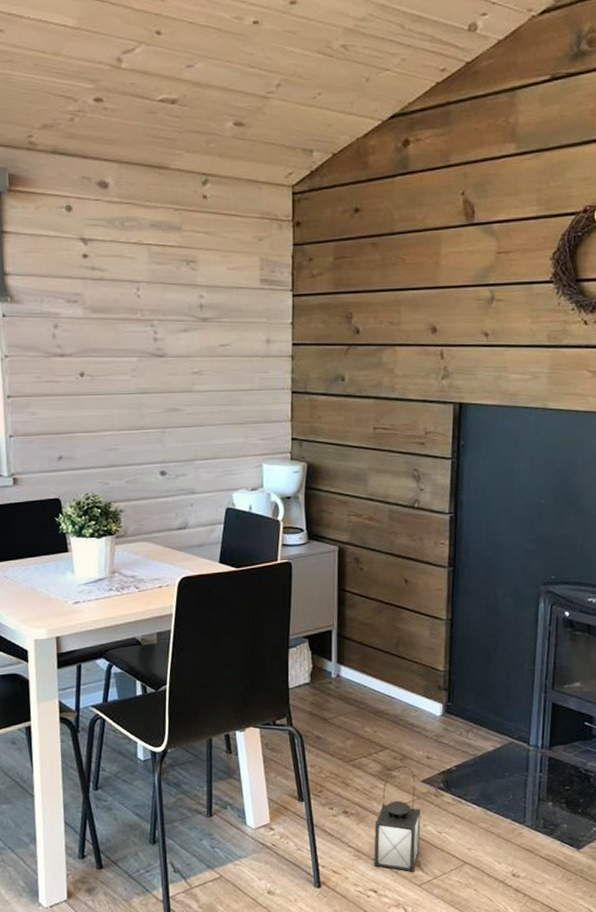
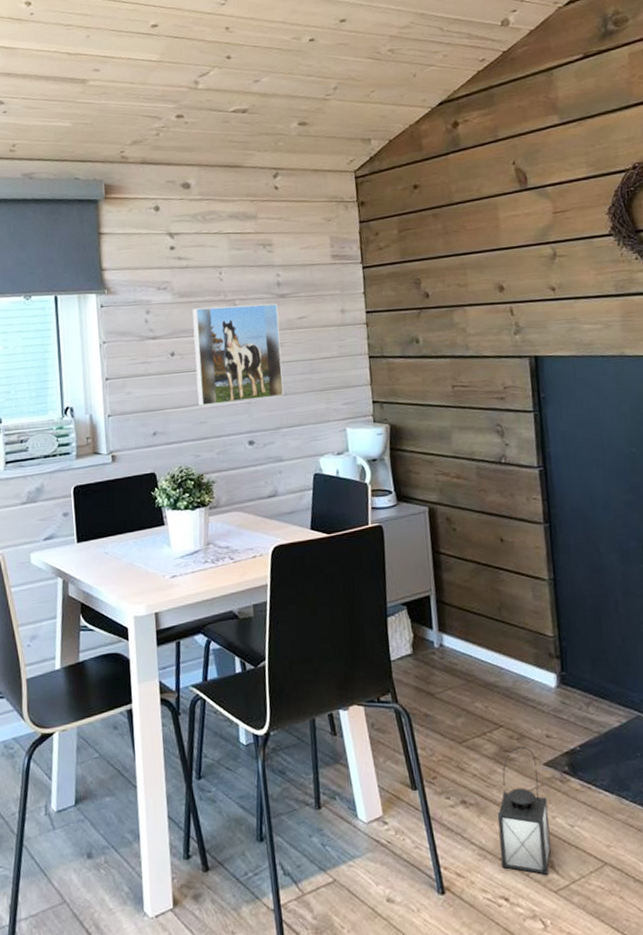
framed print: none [105,326,200,433] -> present [192,303,284,407]

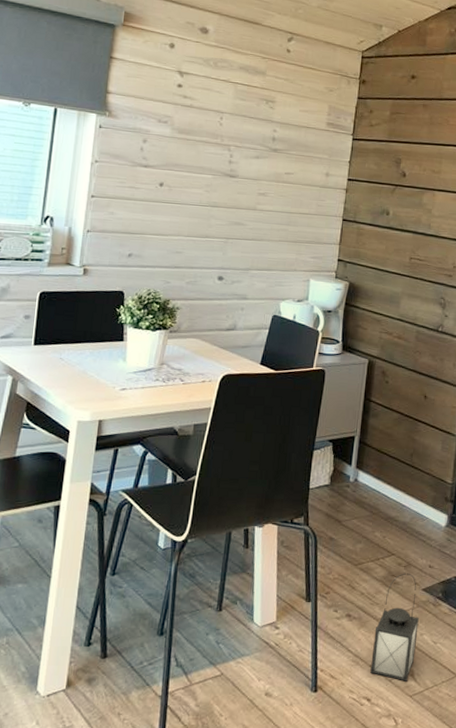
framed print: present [192,303,284,407] -> none [178,146,269,241]

